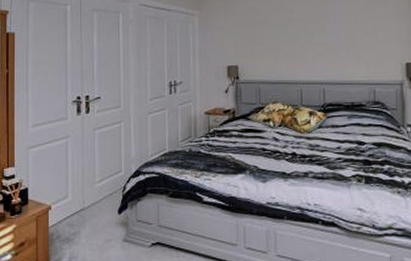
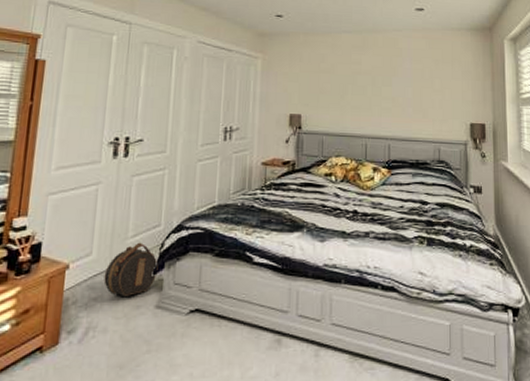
hat box: none [79,186,123,233] -> present [104,242,158,298]

